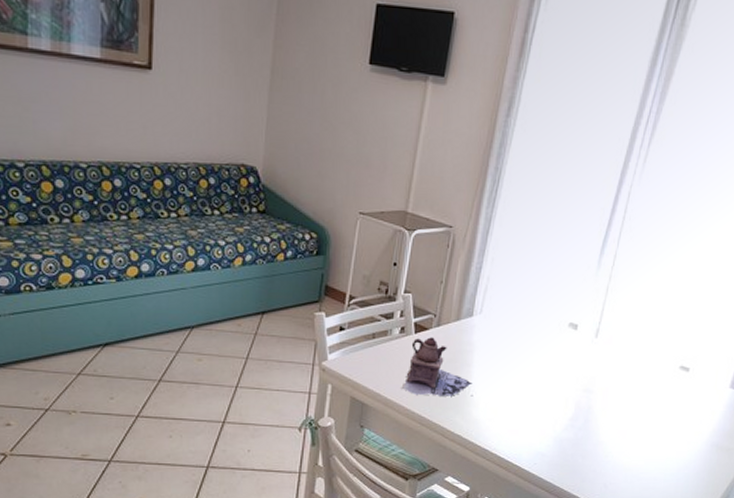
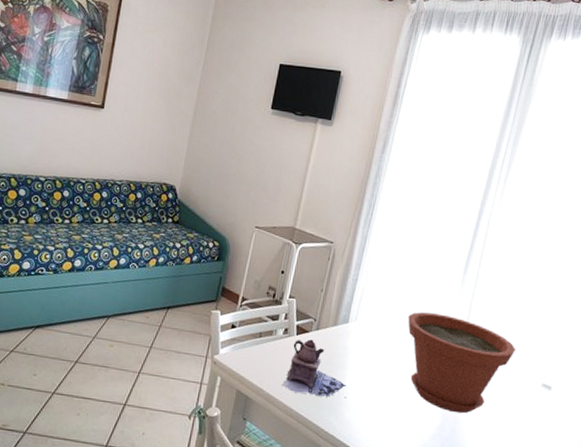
plant pot: none [538,299,654,402] -> present [408,312,515,414]

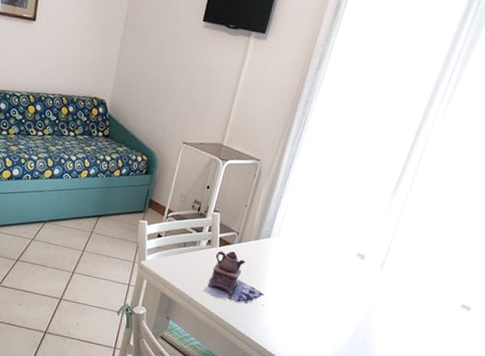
plant pot: present [408,312,515,414] -> none [327,230,438,327]

